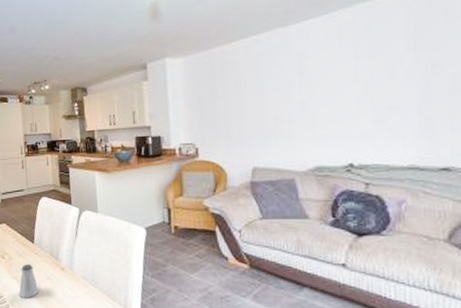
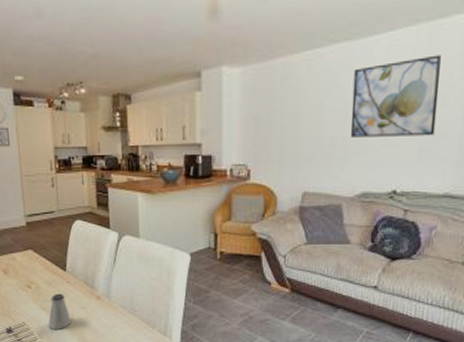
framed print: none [292,31,388,114] -> present [350,55,441,138]

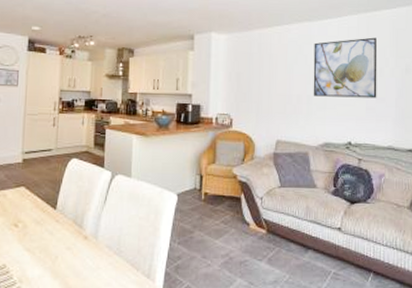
saltshaker: present [48,293,71,329] -> none [30,233,55,272]

